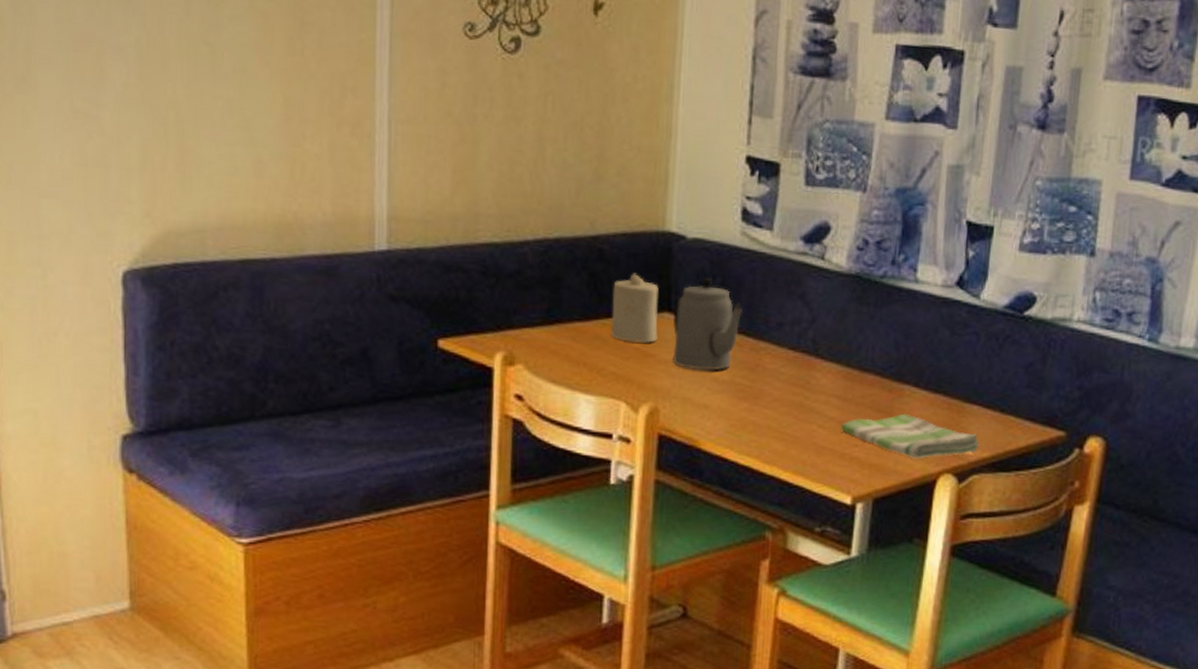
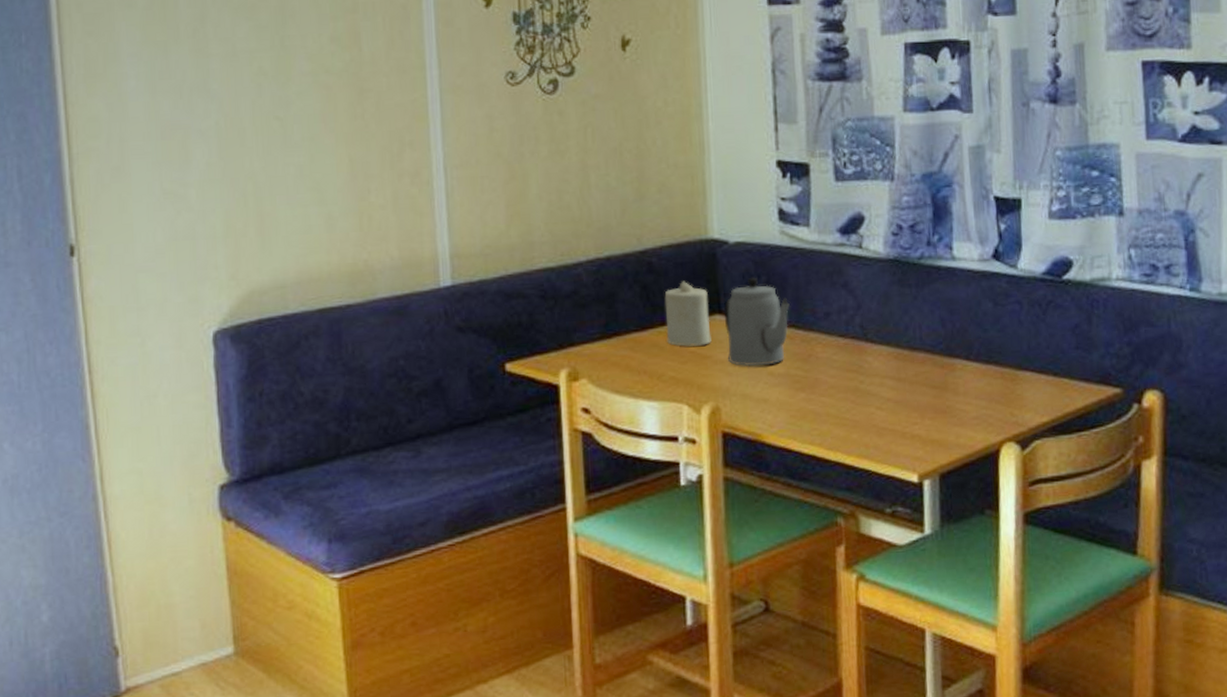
dish towel: present [841,413,980,459] -> none [898,387,1038,431]

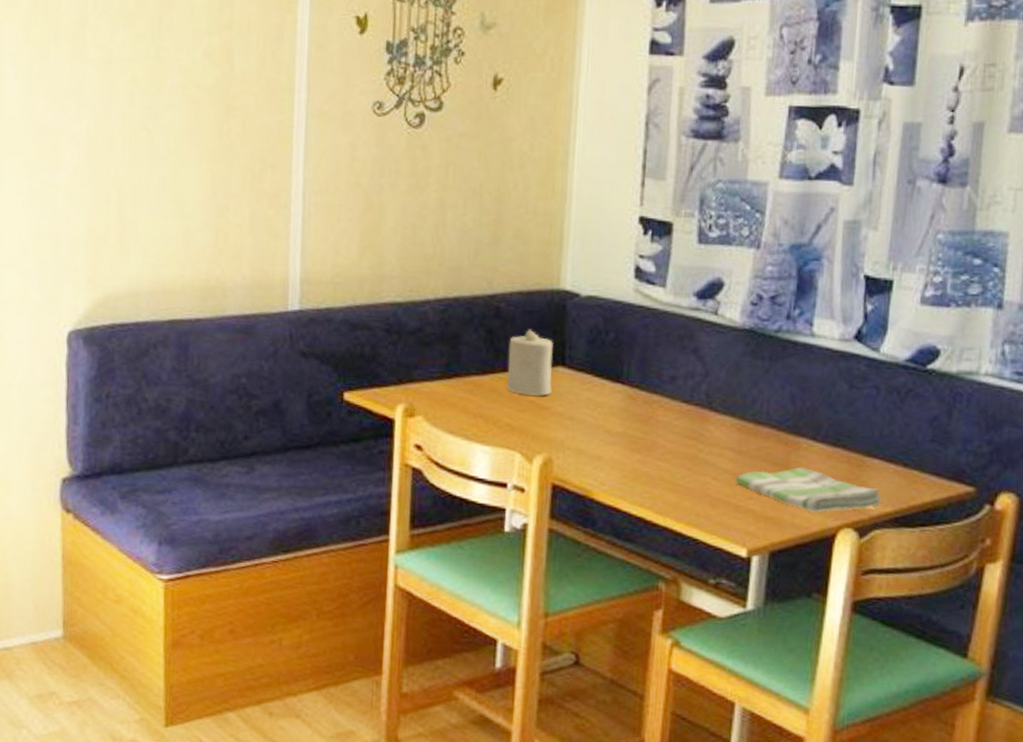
teapot: present [723,277,790,366] -> none [566,332,636,423]
dish towel: none [898,387,1038,431] -> present [736,467,882,513]

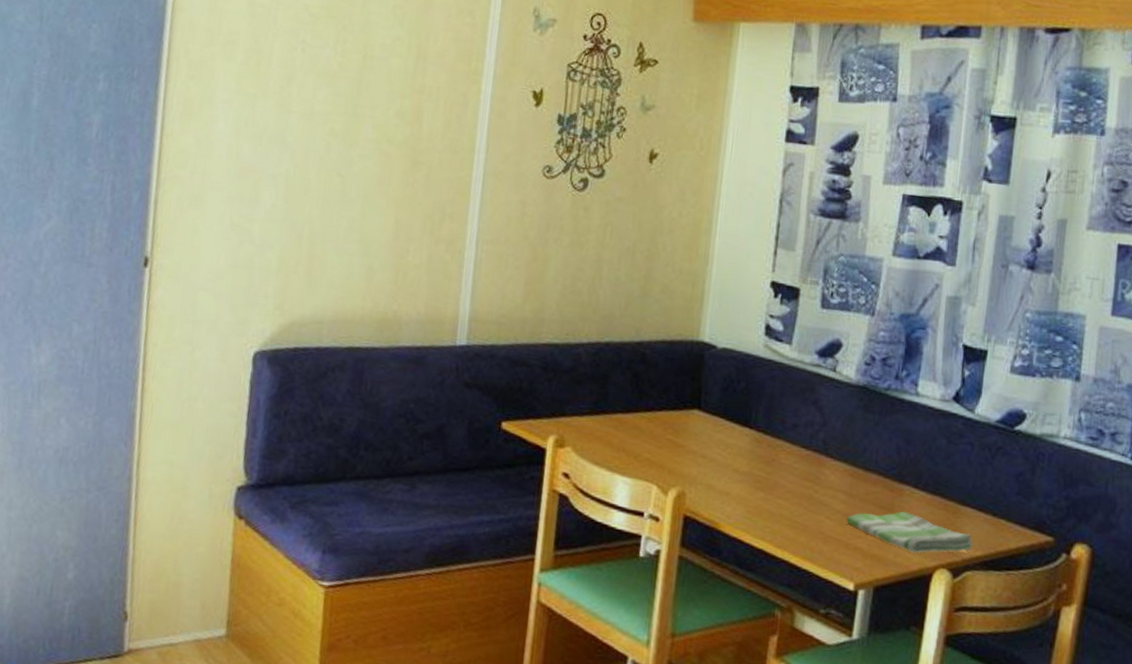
candle: present [506,329,553,396] -> none [647,374,691,435]

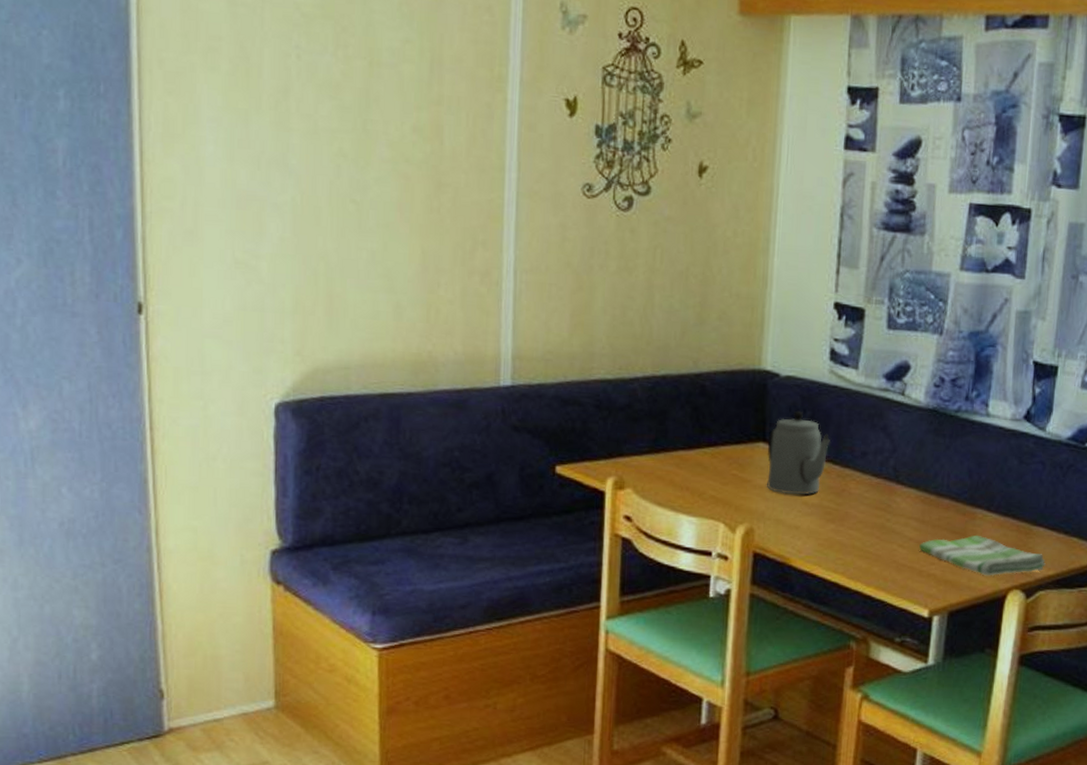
teapot: none [700,381,763,462] -> present [767,410,830,495]

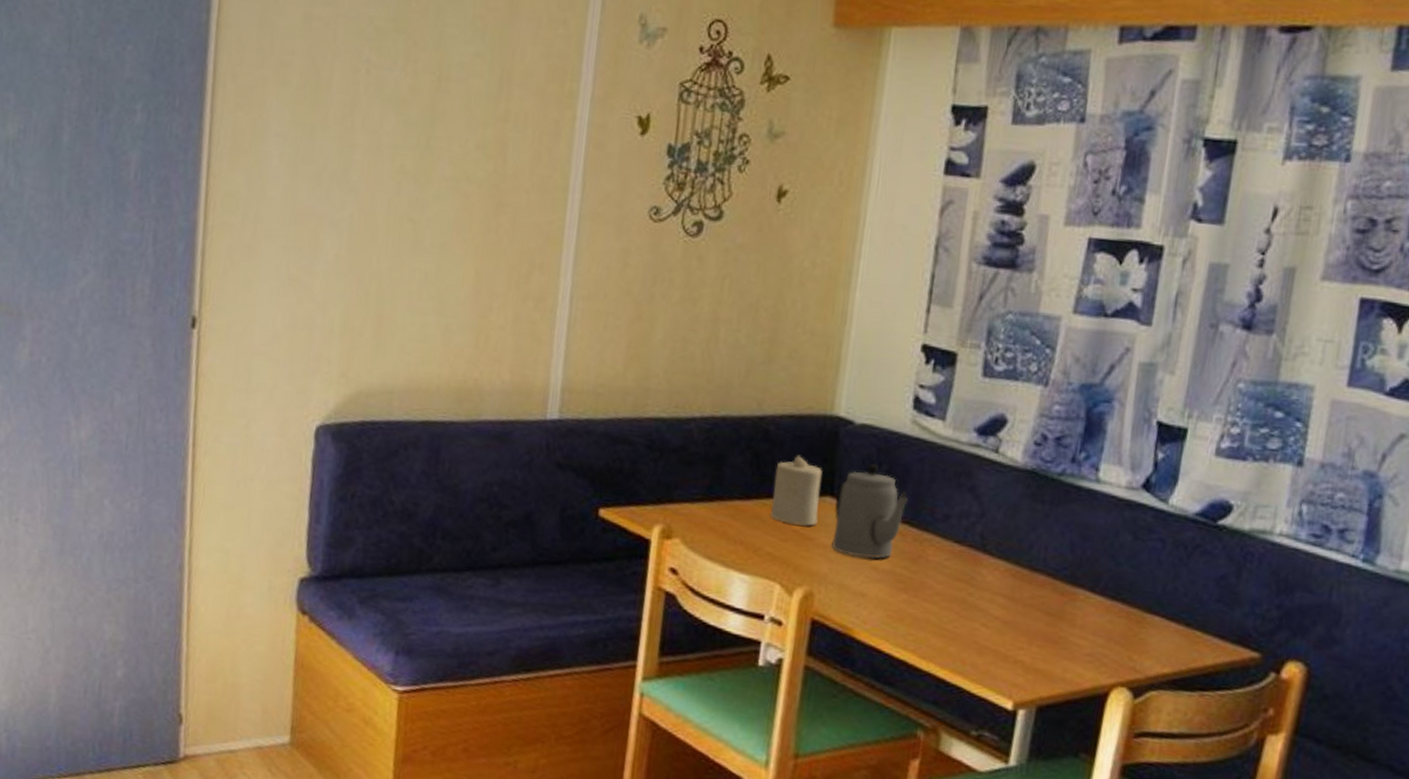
candle: none [711,406,755,470] -> present [770,455,822,526]
dish towel: present [919,535,1046,576] -> none [1006,619,1161,669]

